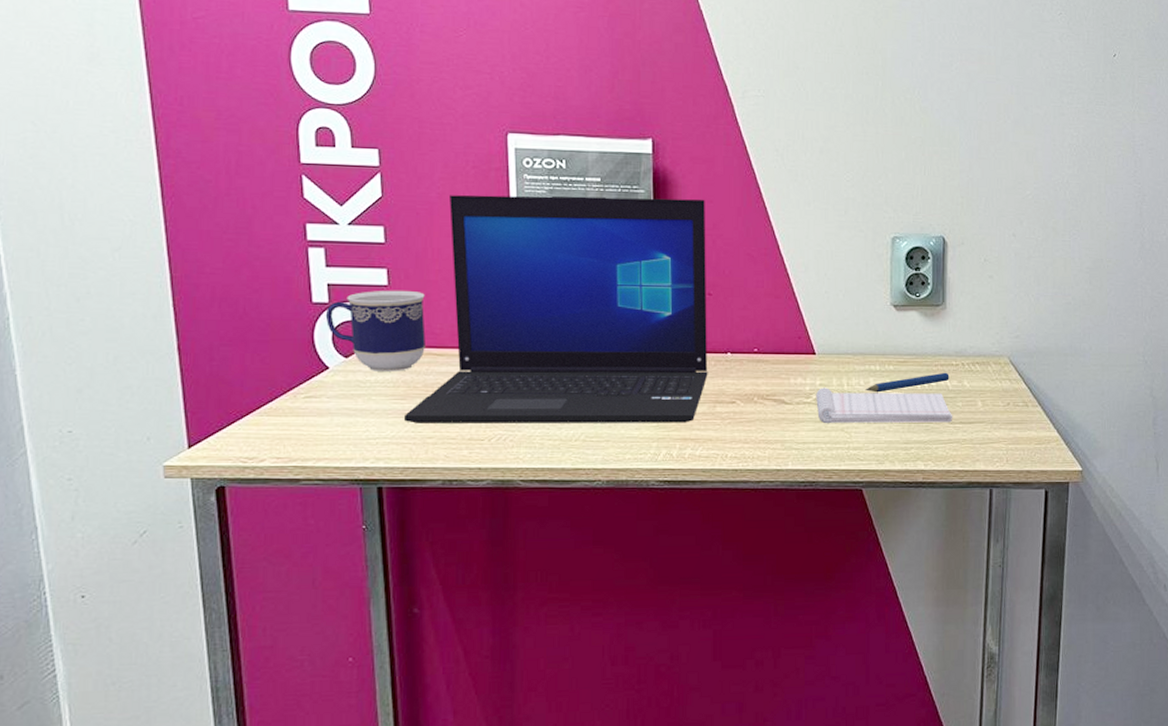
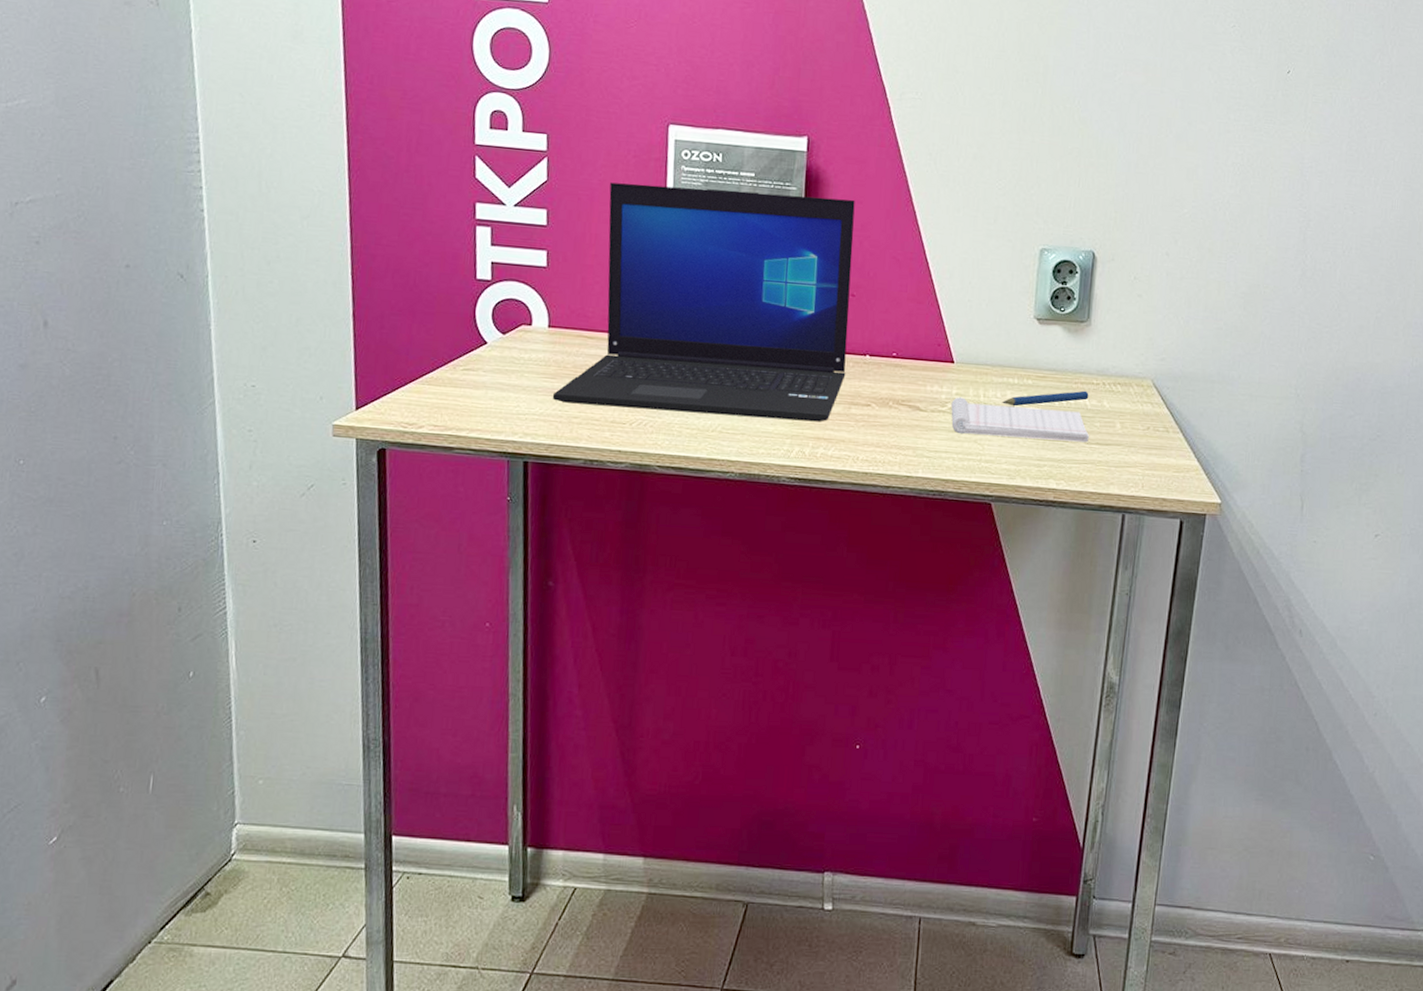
cup: present [325,290,426,372] -> none [487,271,580,351]

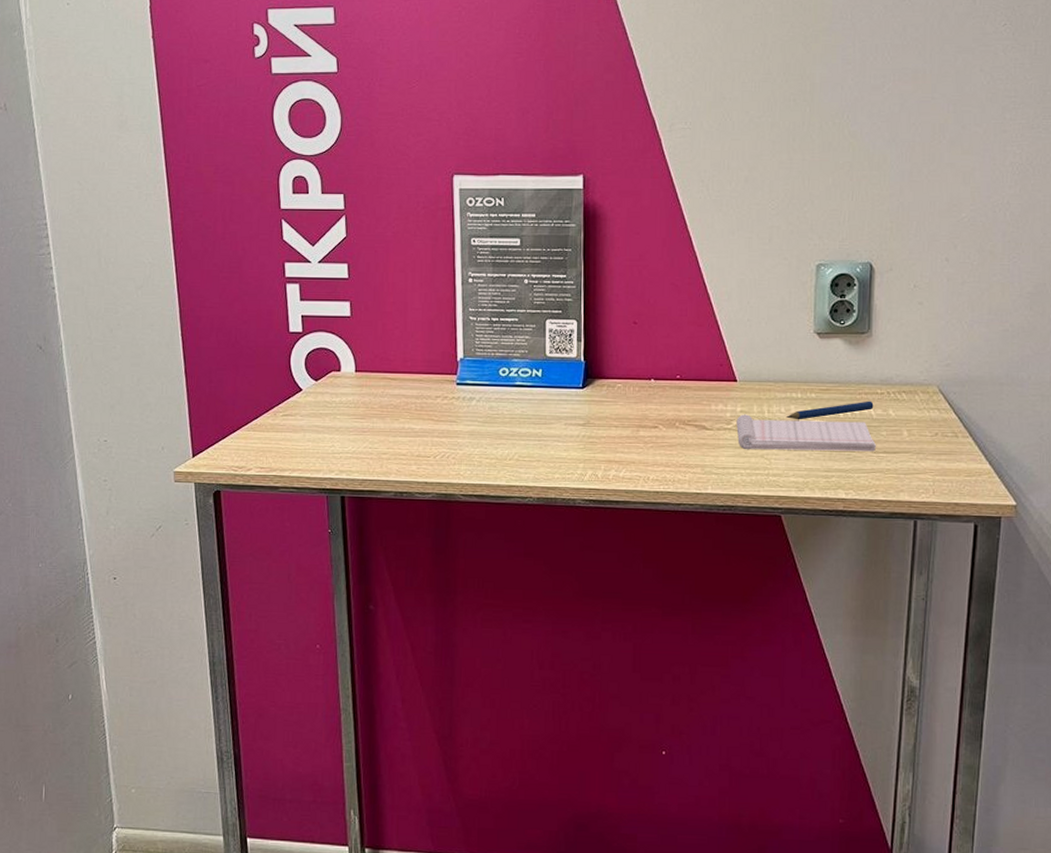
laptop: present [552,182,855,422] -> none [362,231,633,446]

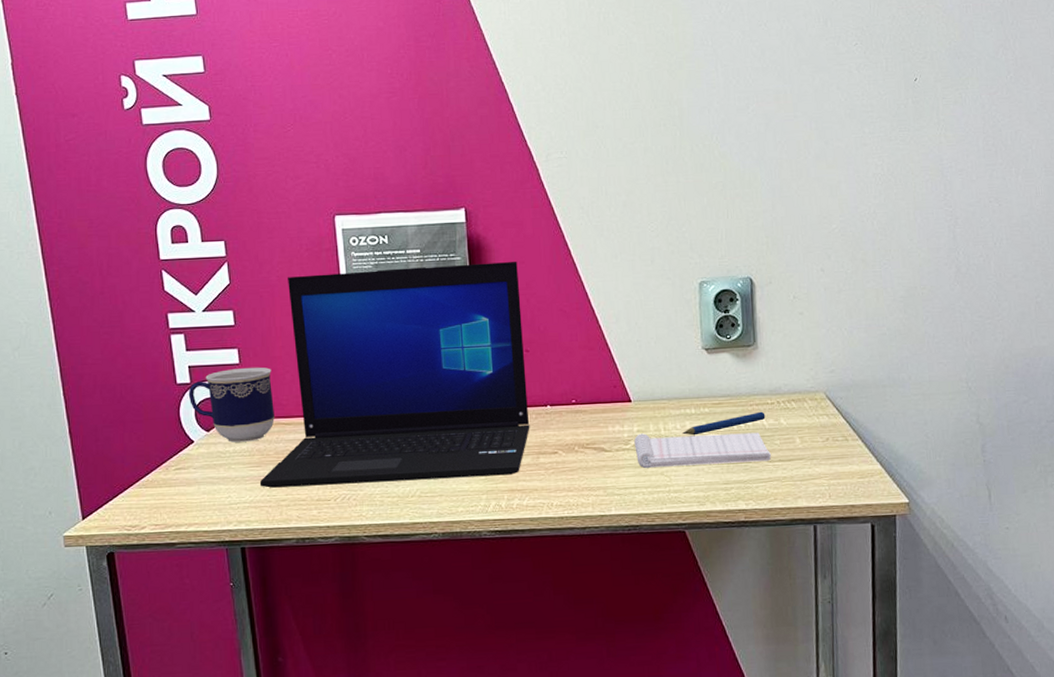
cup: none [299,320,382,394] -> present [188,367,275,442]
laptop: none [362,231,633,446] -> present [259,261,530,488]

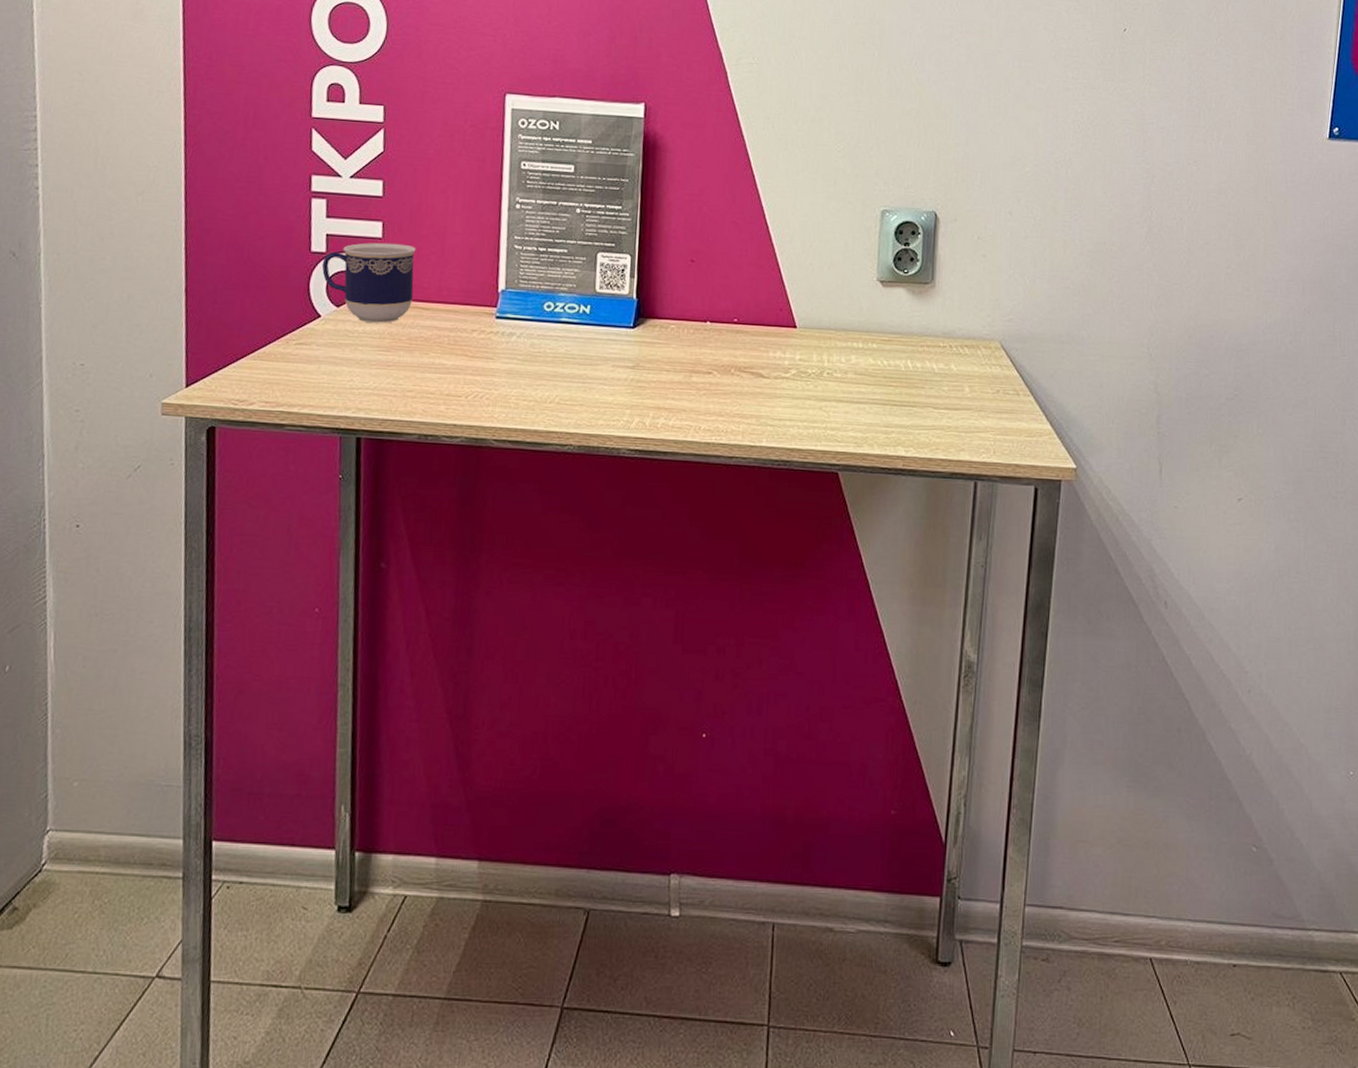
laptop: present [259,261,530,488] -> none [386,152,693,392]
notebook: present [634,411,772,469] -> none [794,353,938,408]

